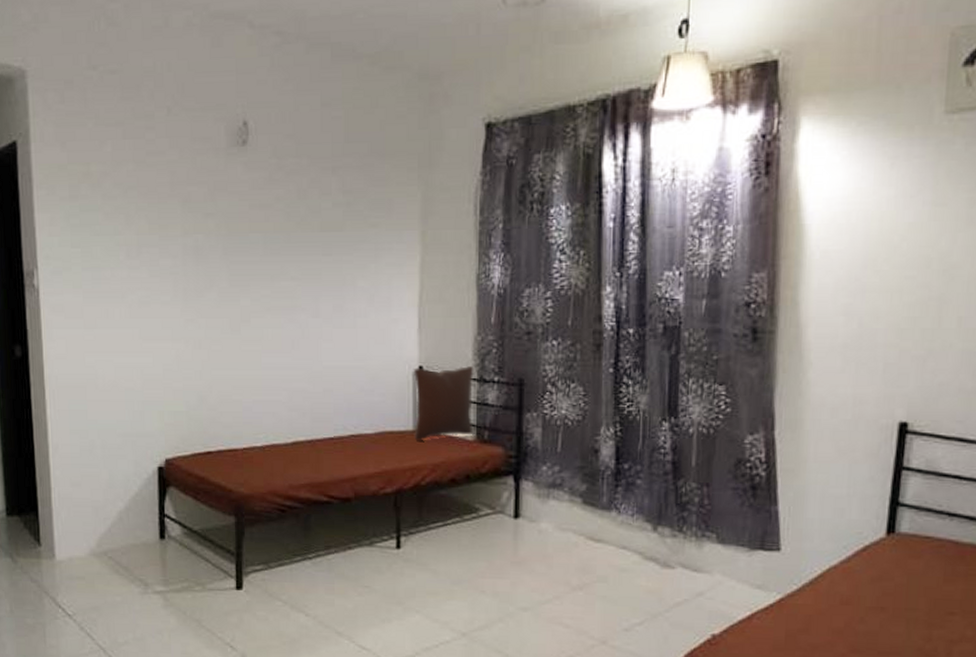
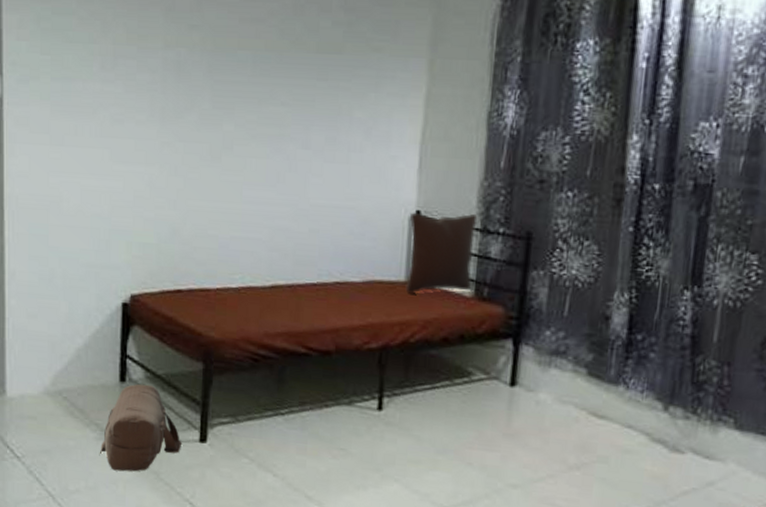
duffel bag: none [144,539,220,622] -> present [99,383,182,472]

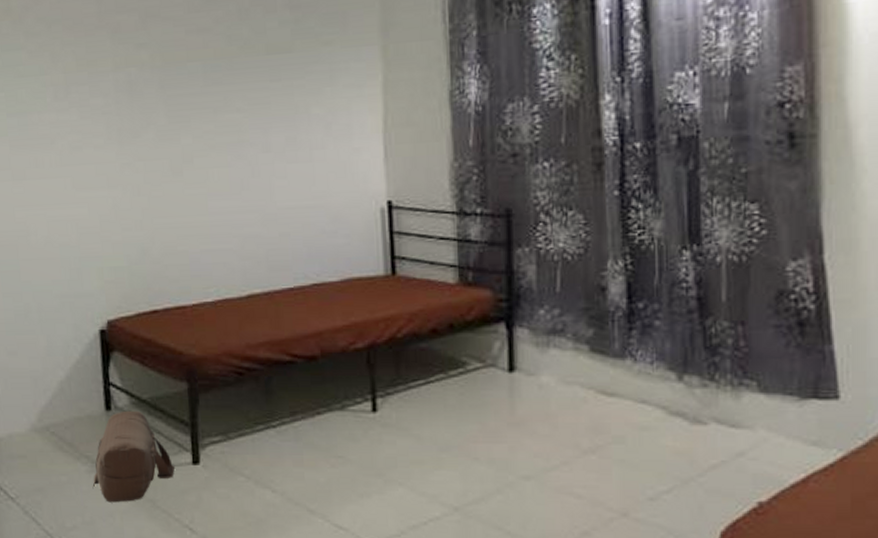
pillow: present [405,212,478,294] -> none [380,196,455,287]

